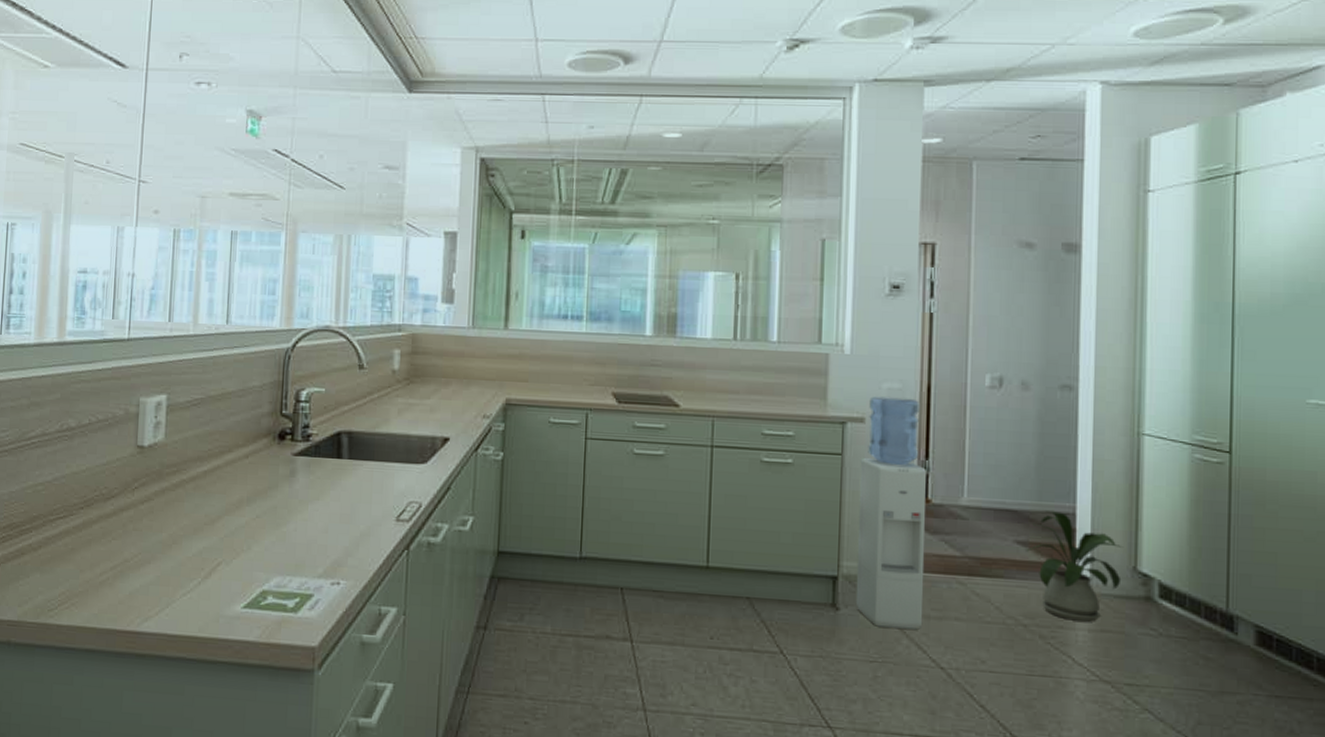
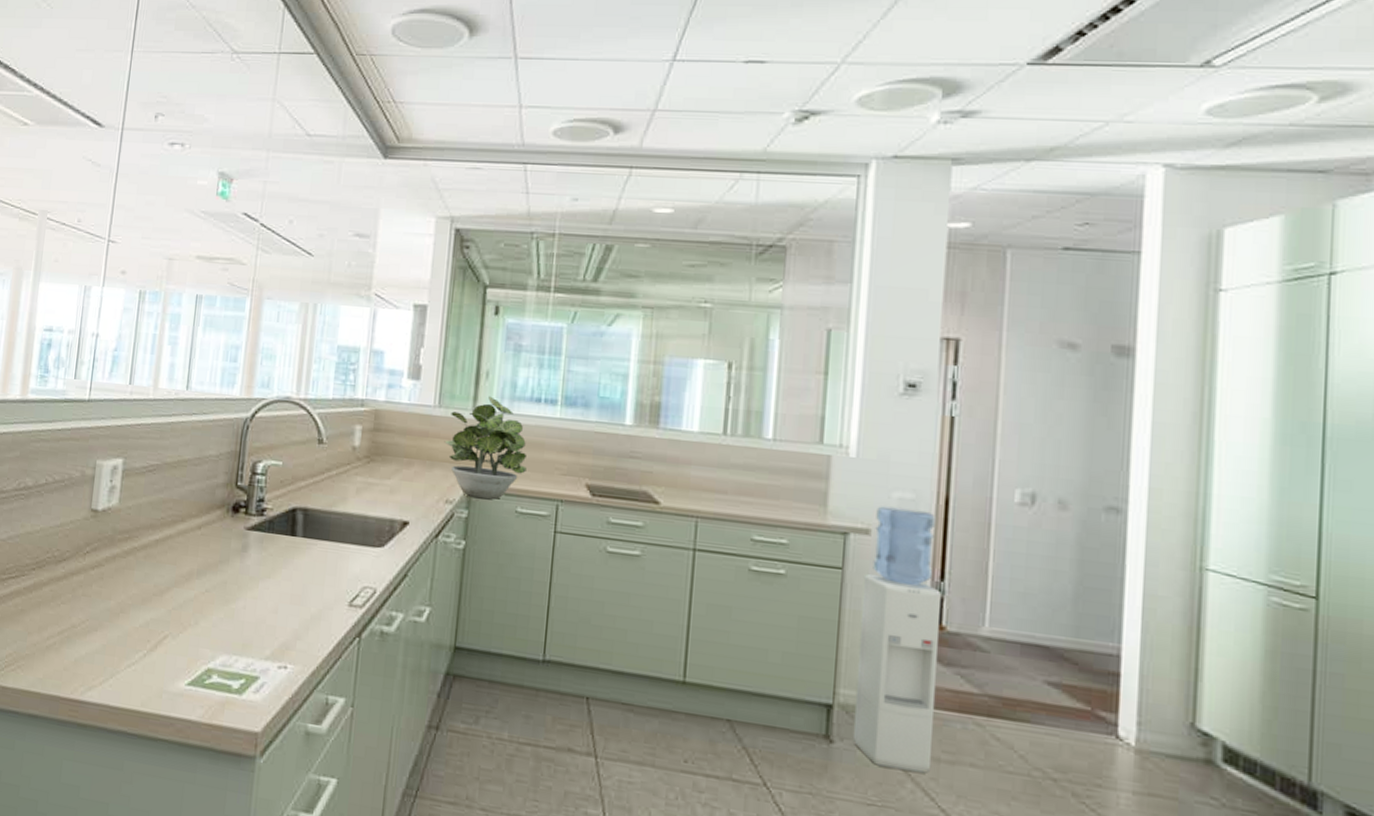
potted plant: none [479,315,557,414] -> present [444,396,527,501]
house plant: present [1026,511,1124,622] -> none [1058,649,1180,783]

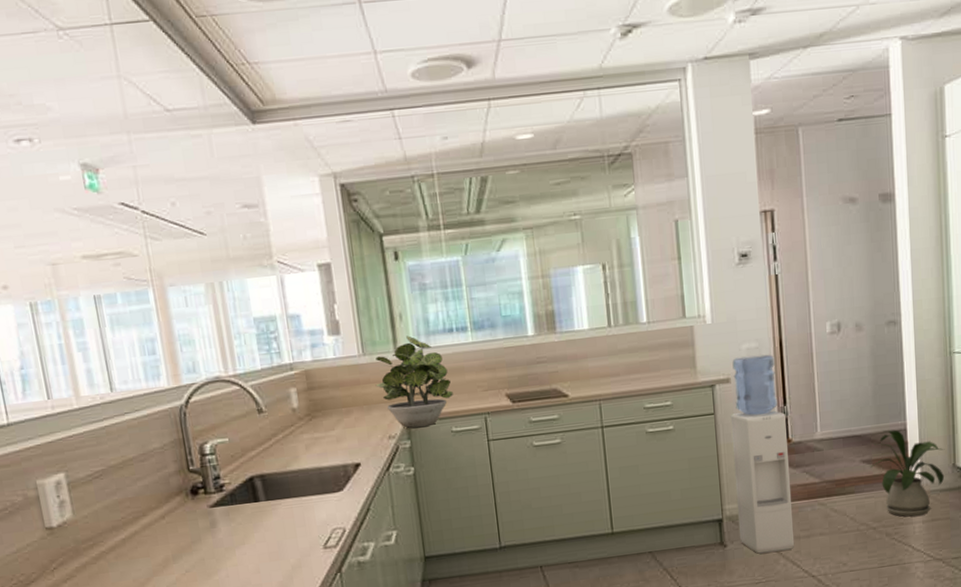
house plant: none [1058,649,1180,783] -> present [870,429,945,517]

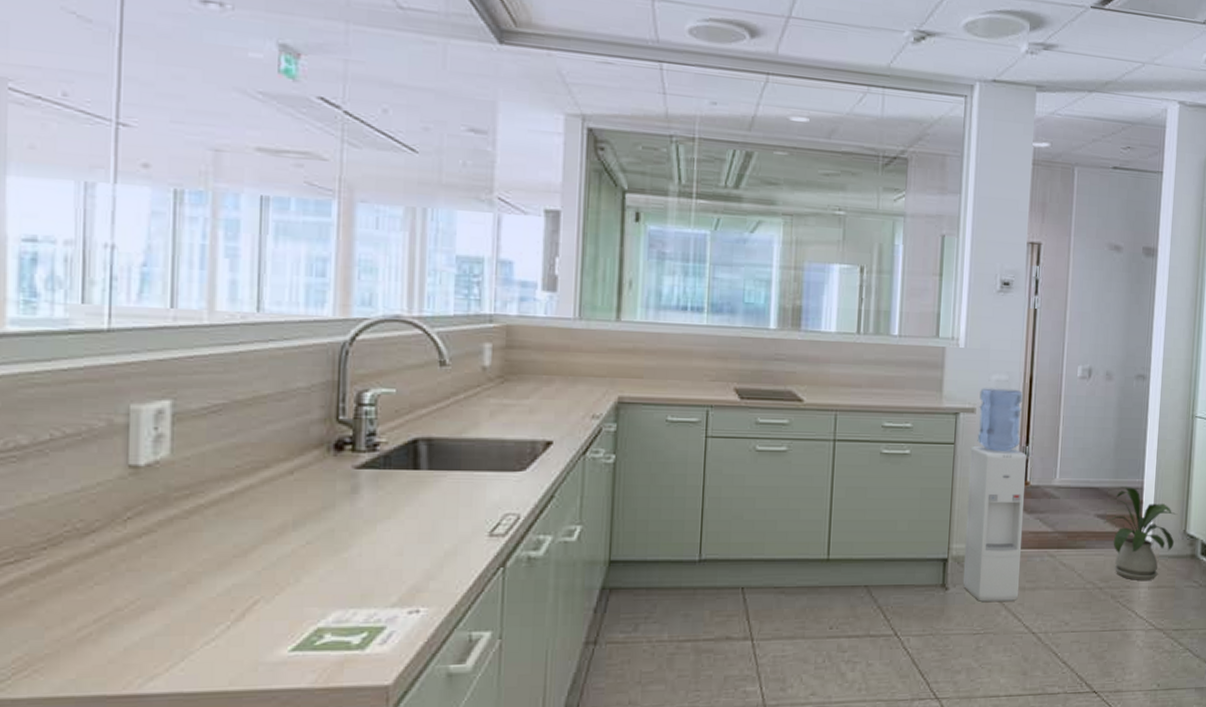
potted plant: present [375,336,453,429] -> none [587,306,675,413]

